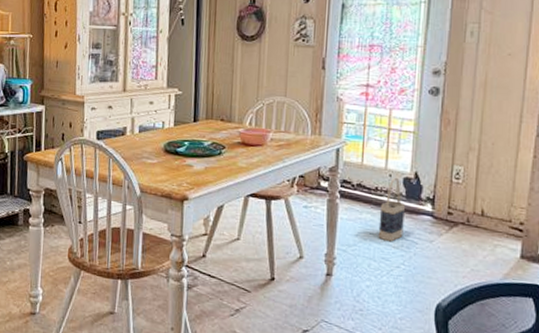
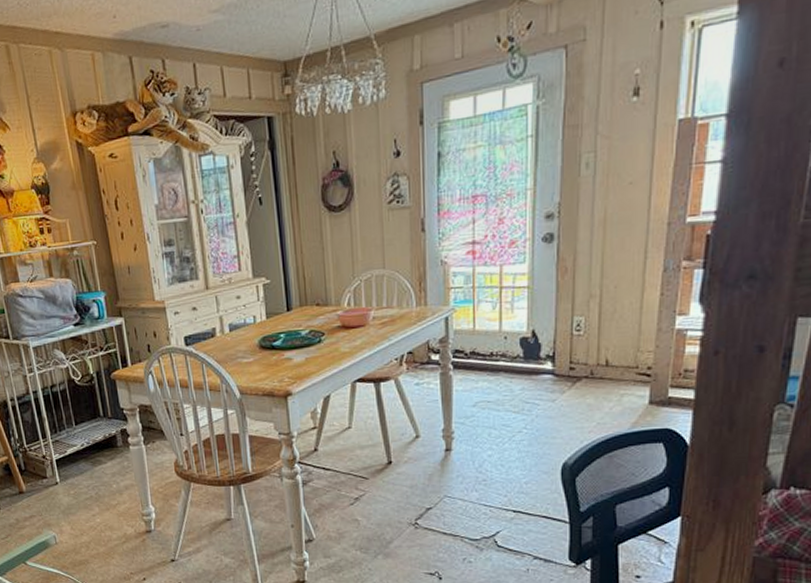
bag: present [378,177,405,242] -> none [496,339,523,408]

